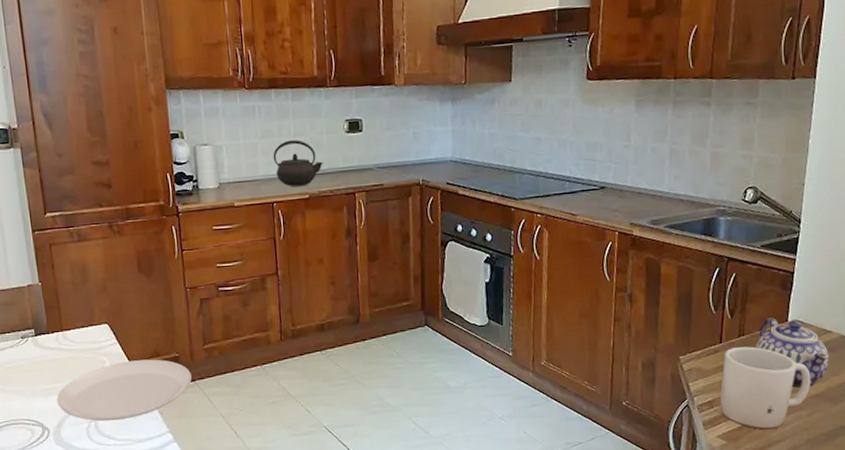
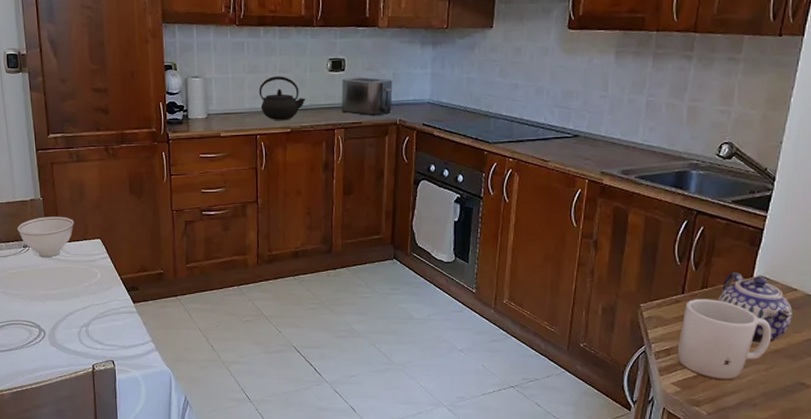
bowl: none [14,301,78,348] -> present [17,216,75,258]
plate: present [57,359,192,421] -> none [53,274,174,327]
toaster: none [359,137,414,178] -> present [341,77,393,117]

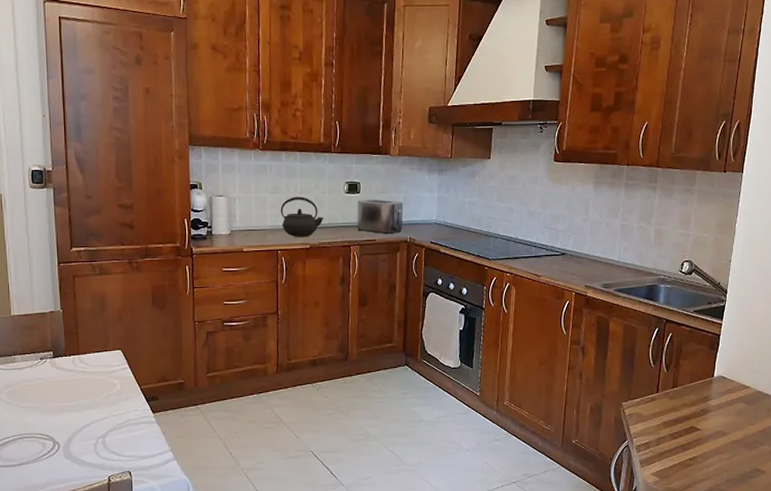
bowl: present [17,216,75,258] -> none [35,328,95,370]
mug: present [677,299,772,380] -> none [655,397,732,470]
teapot: present [718,272,793,344] -> none [686,373,747,436]

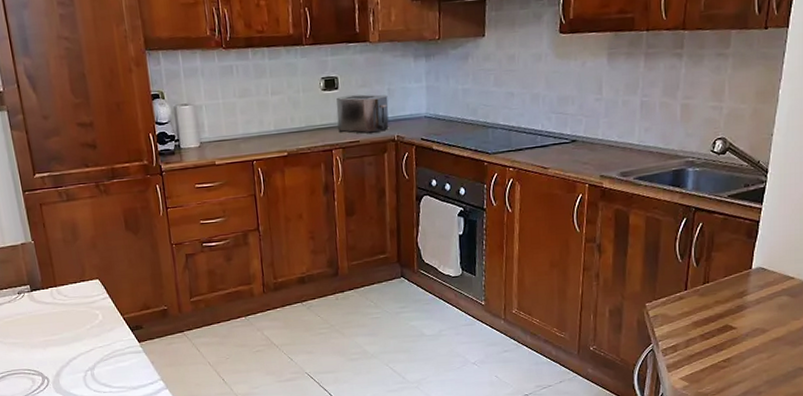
kettle: present [280,197,324,238] -> none [251,98,301,145]

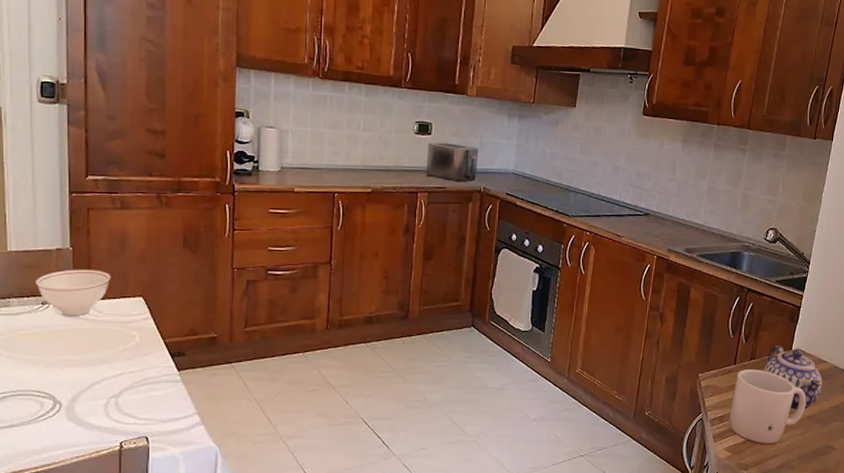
bowl: none [9,258,70,303] -> present [36,269,111,317]
mug: none [683,293,772,372] -> present [729,370,807,445]
teapot: none [719,265,790,334] -> present [763,345,823,411]

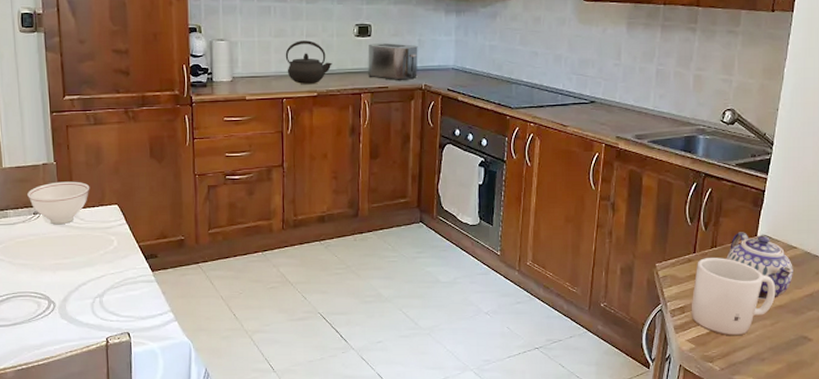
kettle: none [339,134,389,180] -> present [285,40,332,85]

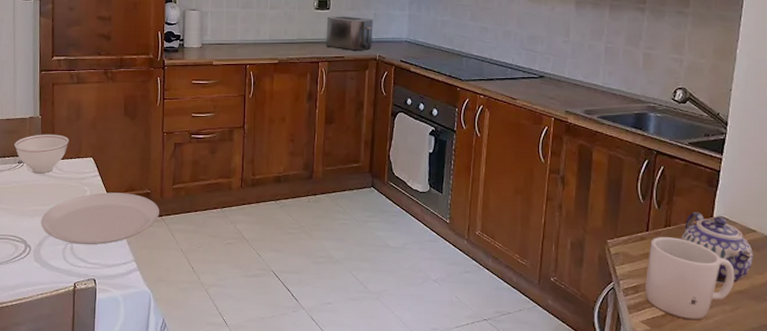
plate: none [64,241,195,298] -> present [41,192,159,245]
kettle: present [285,40,332,85] -> none [250,12,293,53]

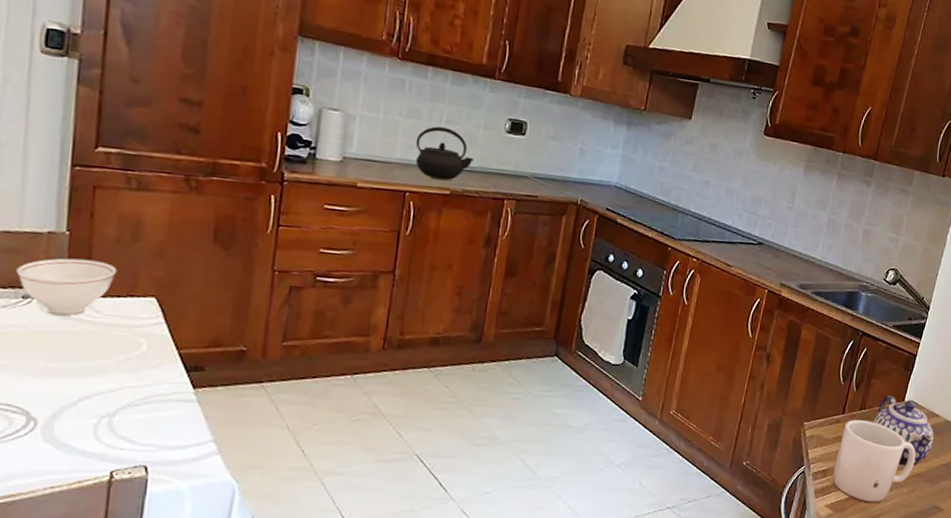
plate: present [41,192,159,245] -> none [58,347,259,419]
kettle: none [250,12,293,53] -> present [415,126,474,181]
toaster: present [326,15,373,52] -> none [515,143,579,192]

